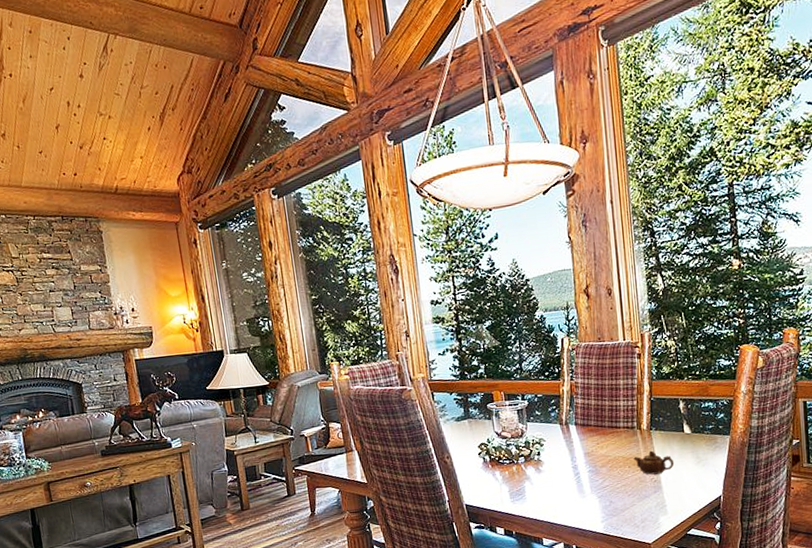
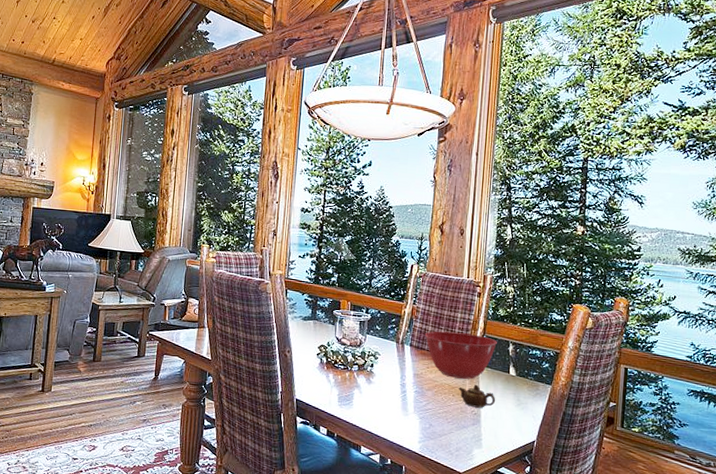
mixing bowl: none [588,399,666,449] -> present [424,331,497,379]

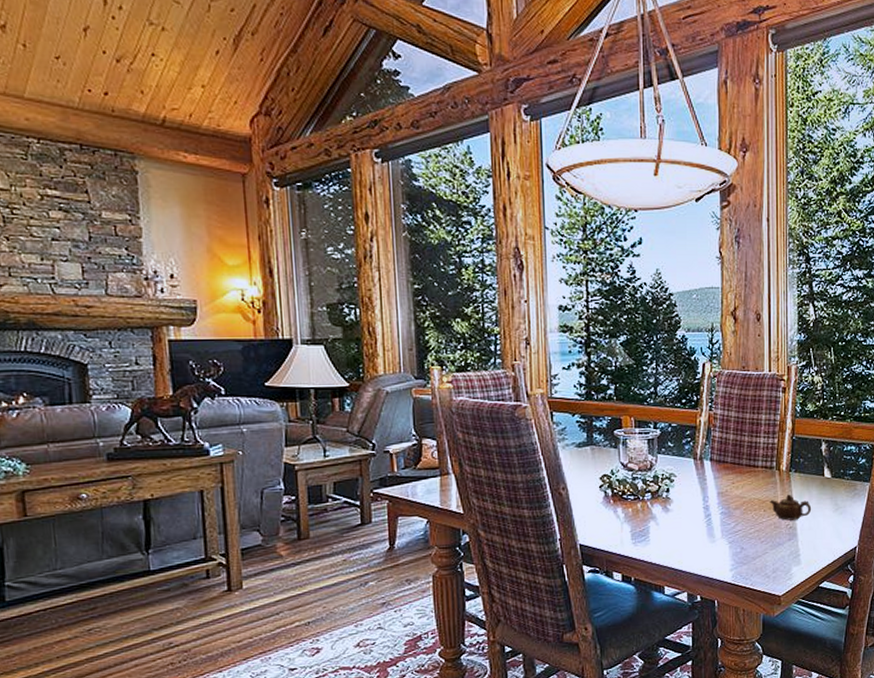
mixing bowl: present [424,331,497,379] -> none [726,437,808,491]

